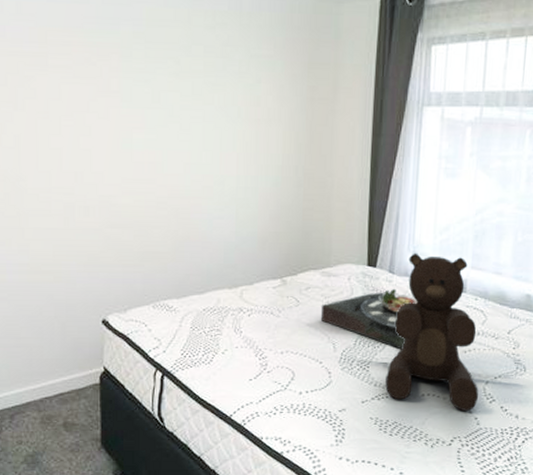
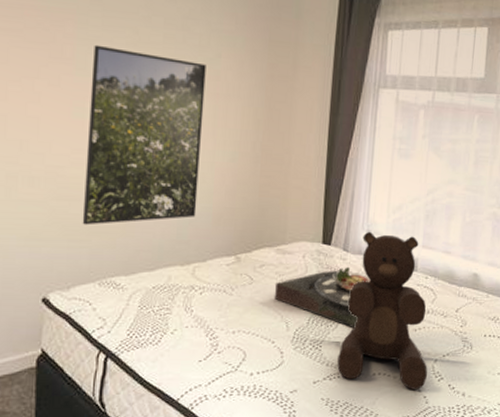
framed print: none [135,76,247,251] -> present [82,44,206,225]

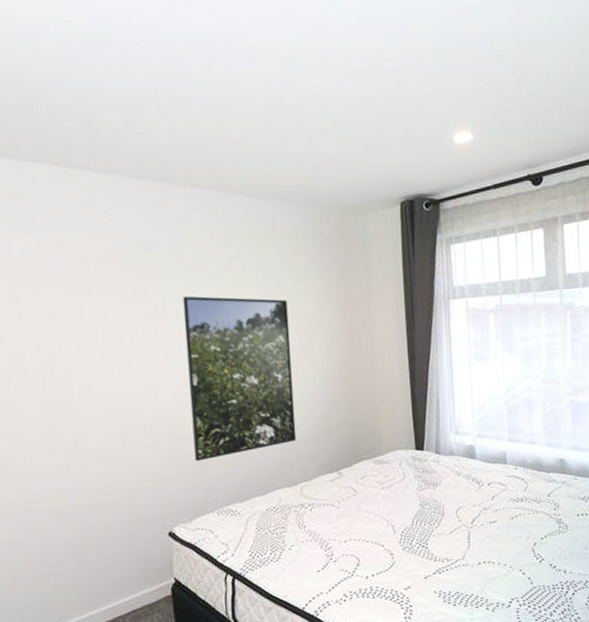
serving tray: present [274,266,371,329] -> none [377,467,465,524]
teddy bear: present [337,231,428,391] -> none [444,432,530,574]

